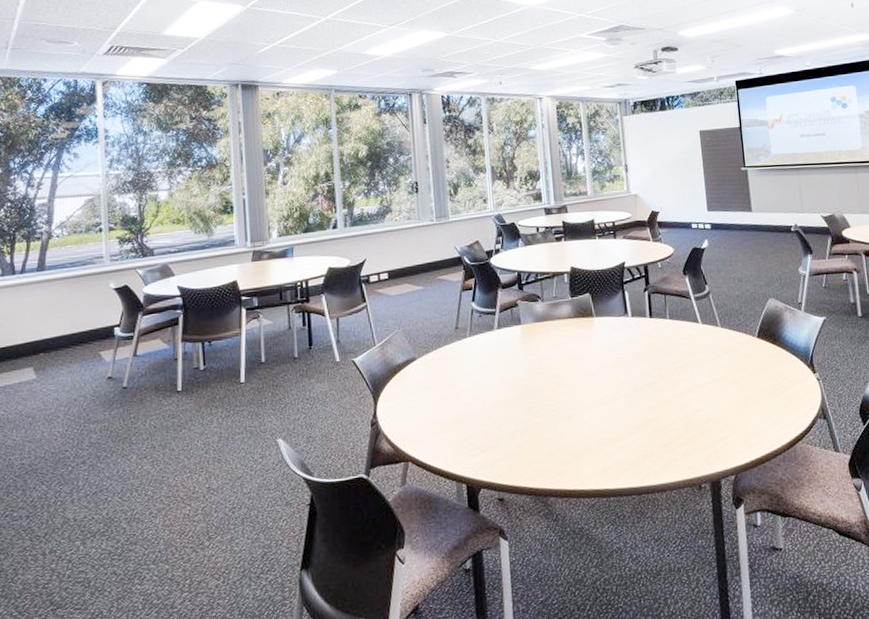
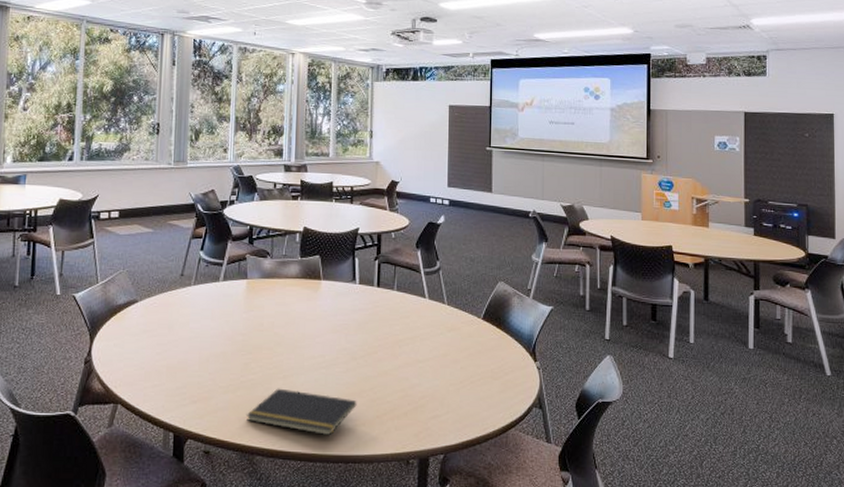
notepad: none [535,428,643,470] -> present [246,388,357,436]

